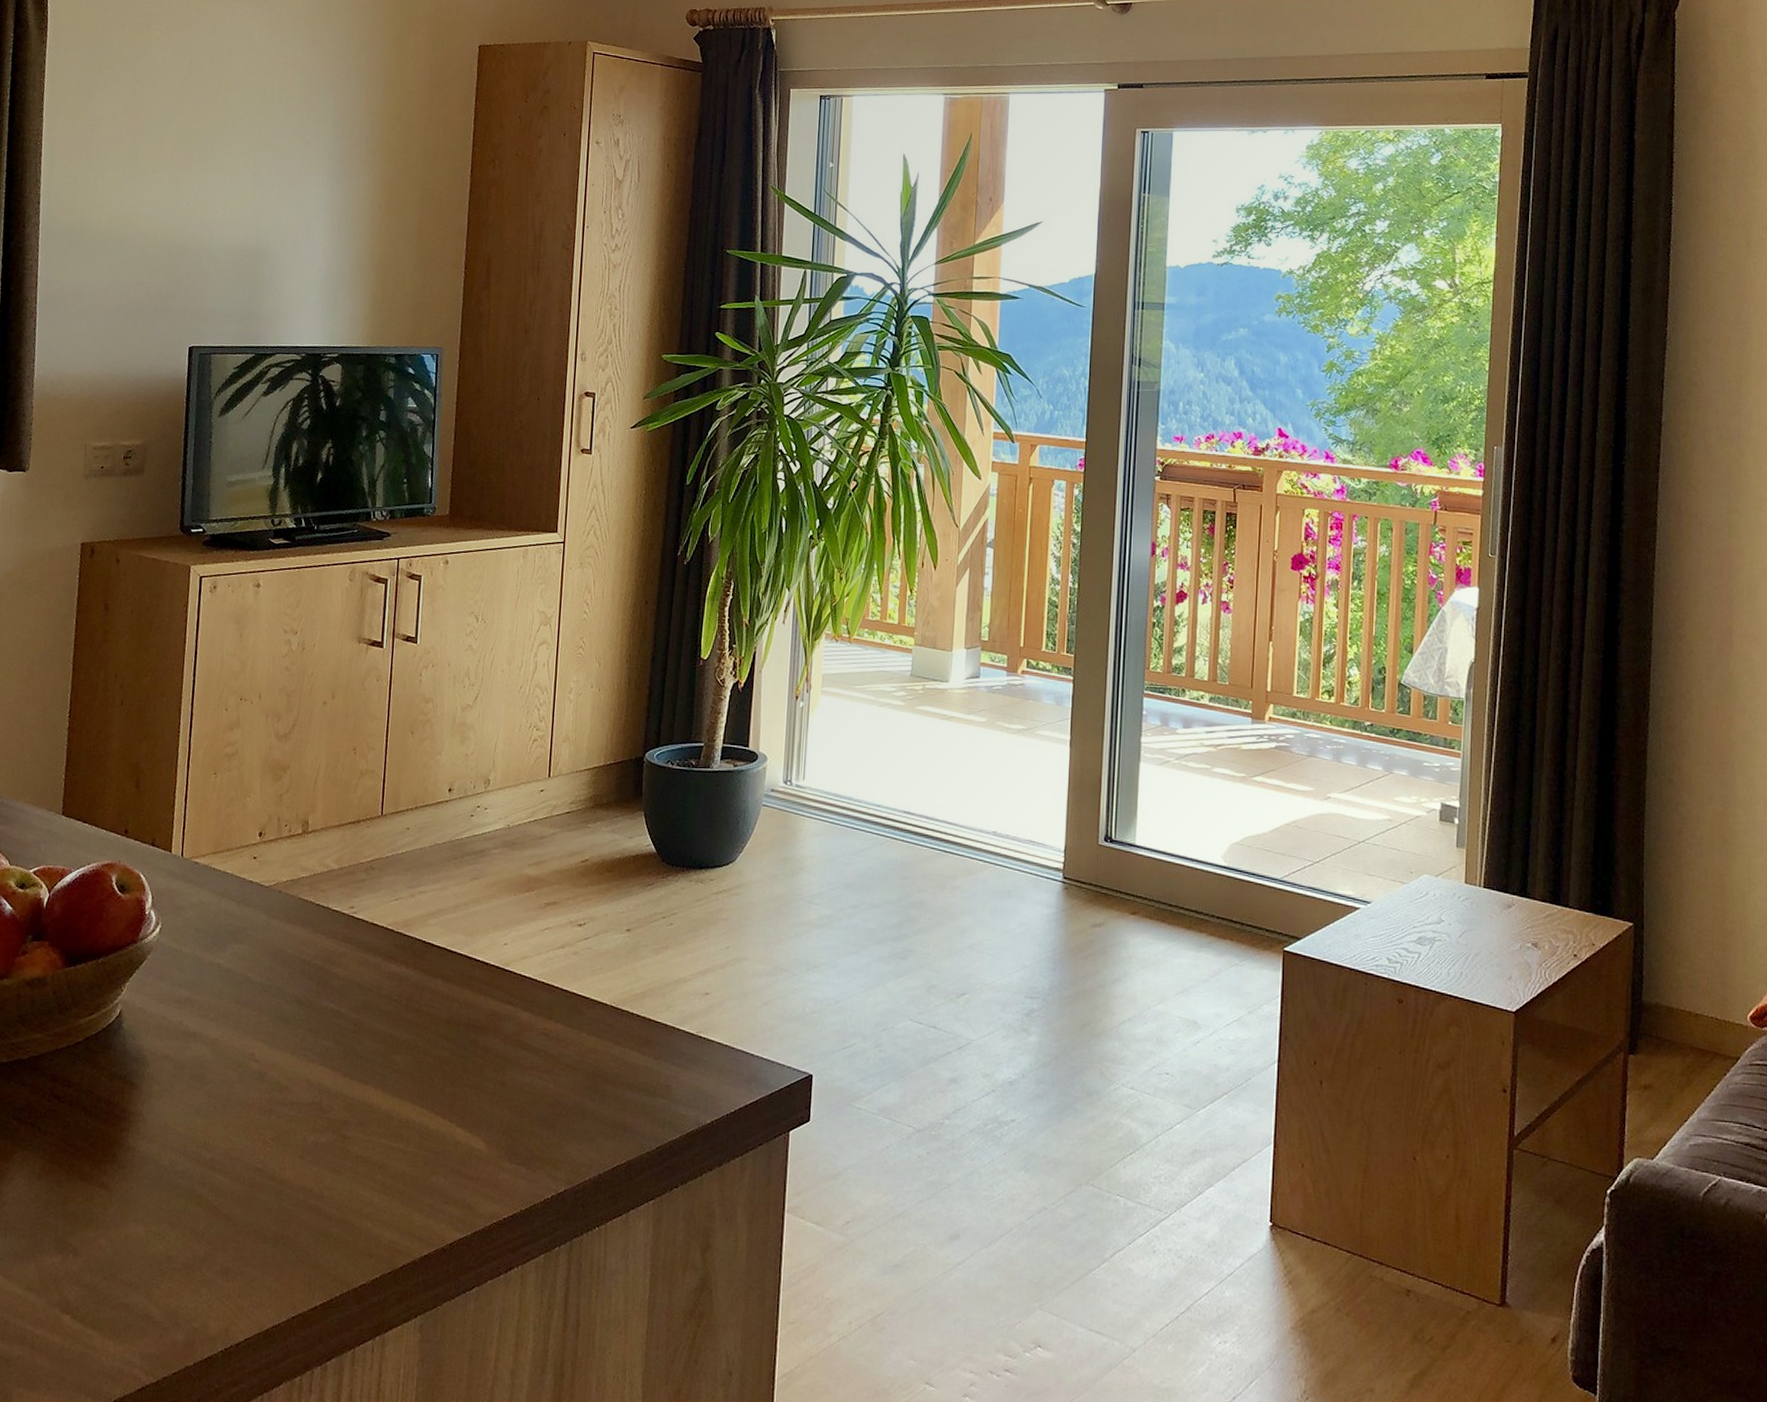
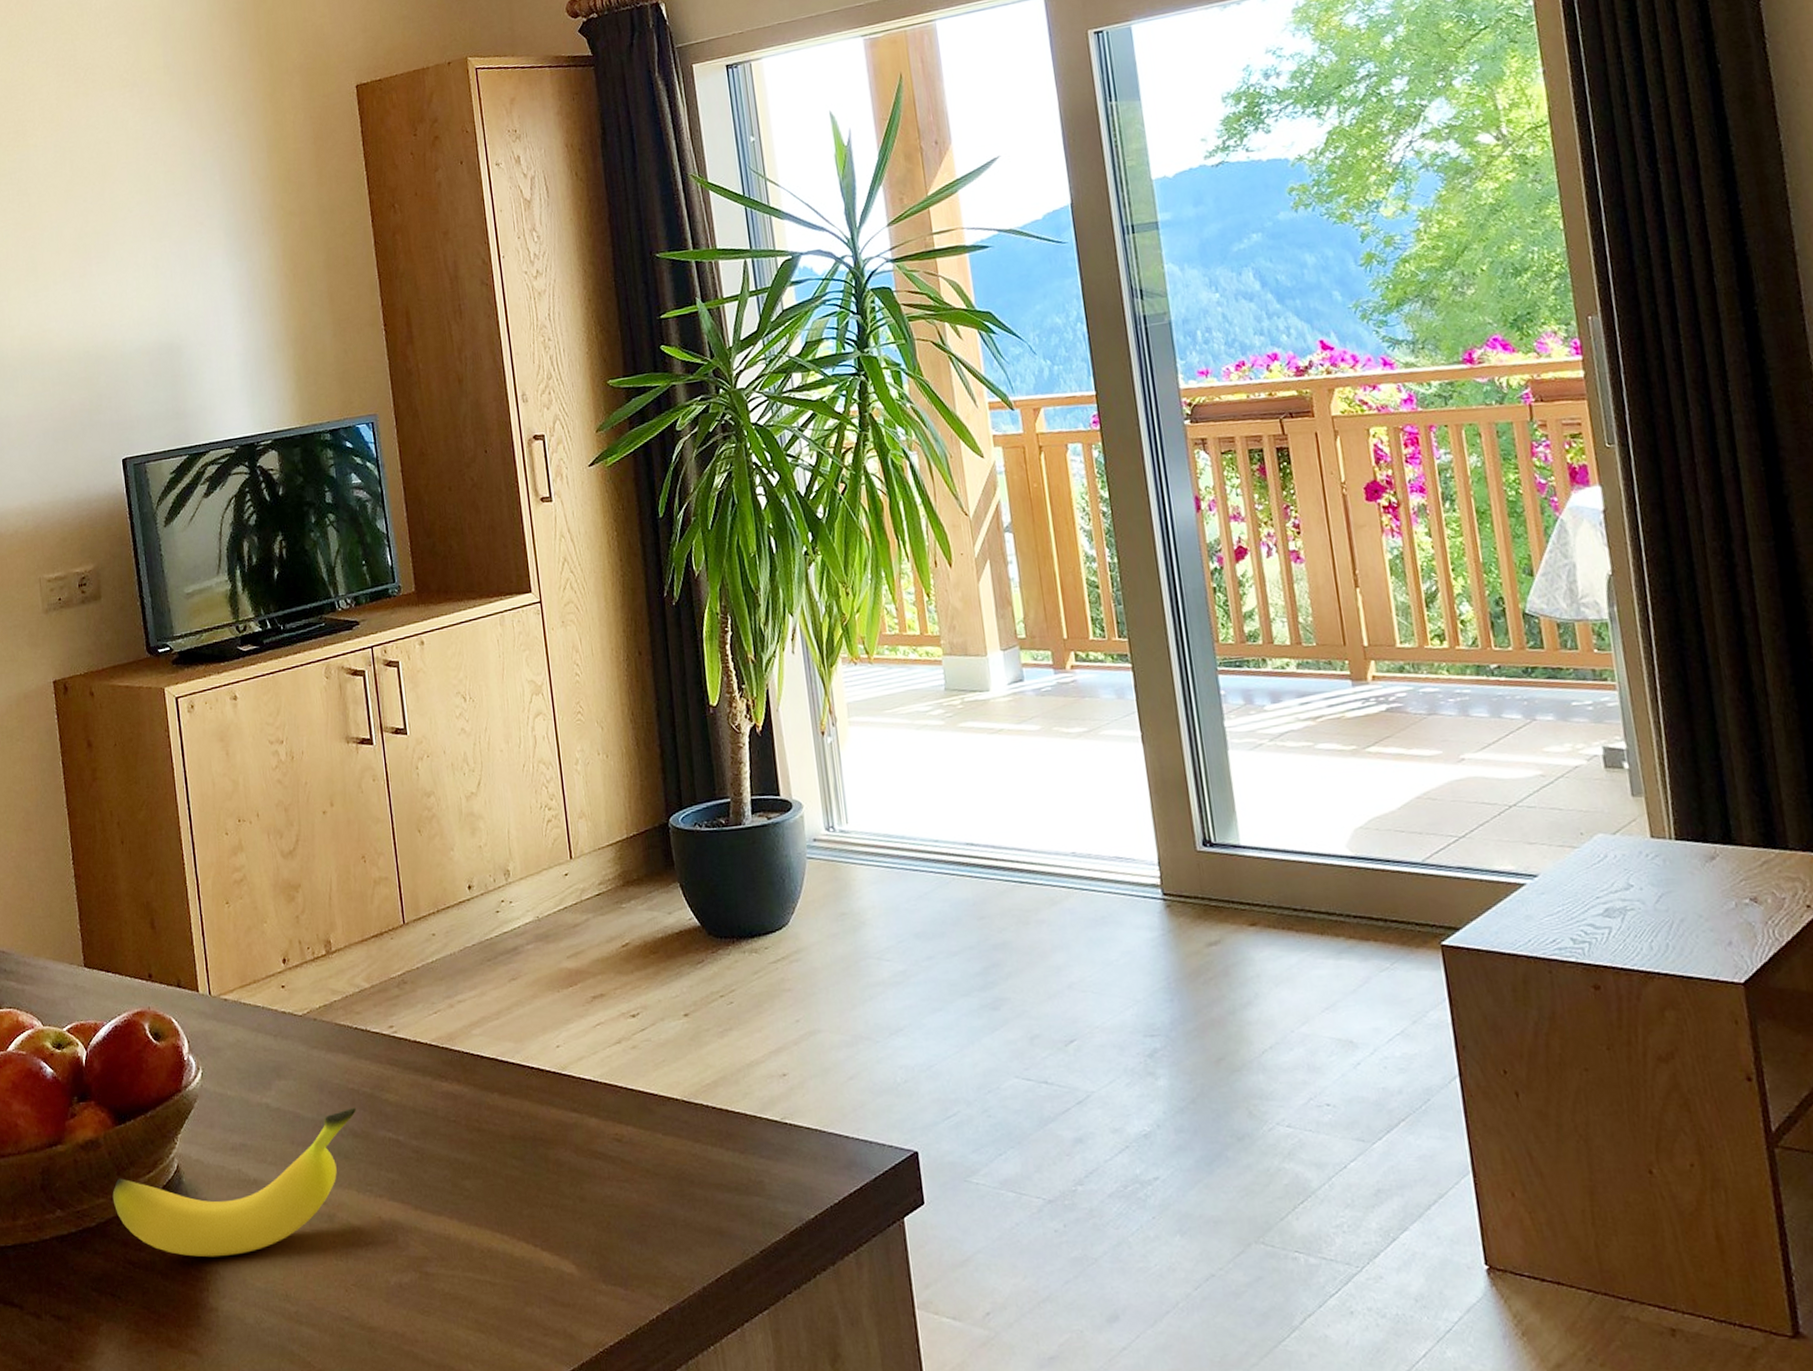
banana: none [49,976,304,1101] -> present [112,1107,356,1258]

